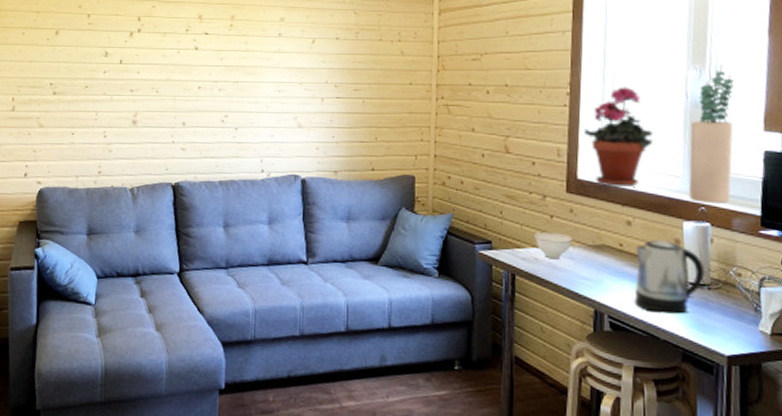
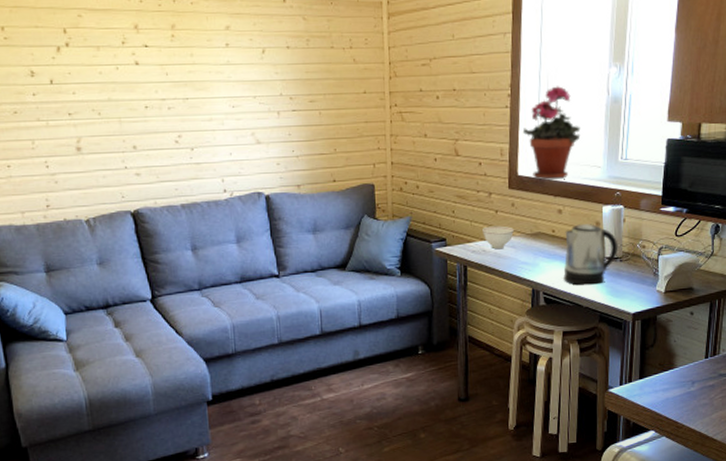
vase: present [688,65,734,204] -> none [607,62,646,189]

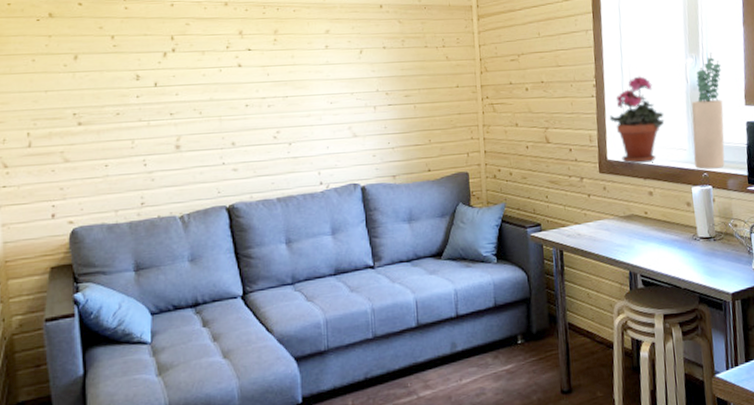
bowl: present [481,225,514,250] -> none [575,209,607,233]
kettle: present [563,224,617,285] -> none [657,204,710,266]
vase: none [607,62,646,189] -> present [691,53,725,170]

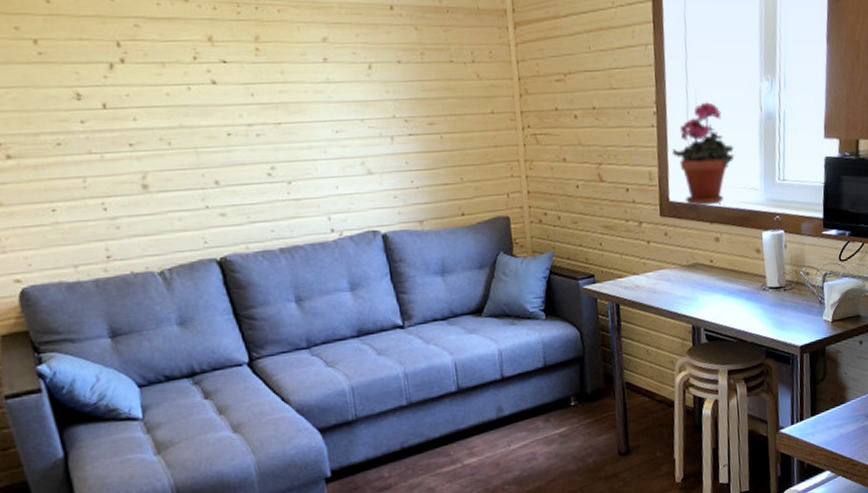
vase: present [691,53,725,170] -> none [765,75,800,212]

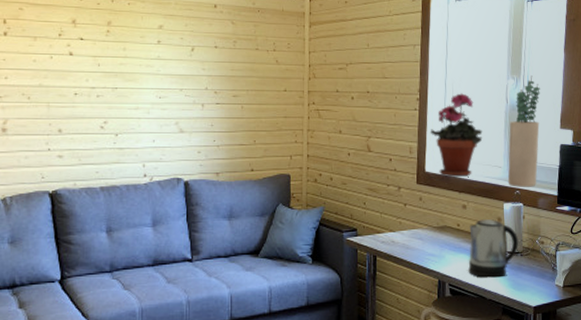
kettle: none [724,251,780,319] -> present [468,219,518,278]
vase: none [765,75,800,212] -> present [507,76,540,187]

